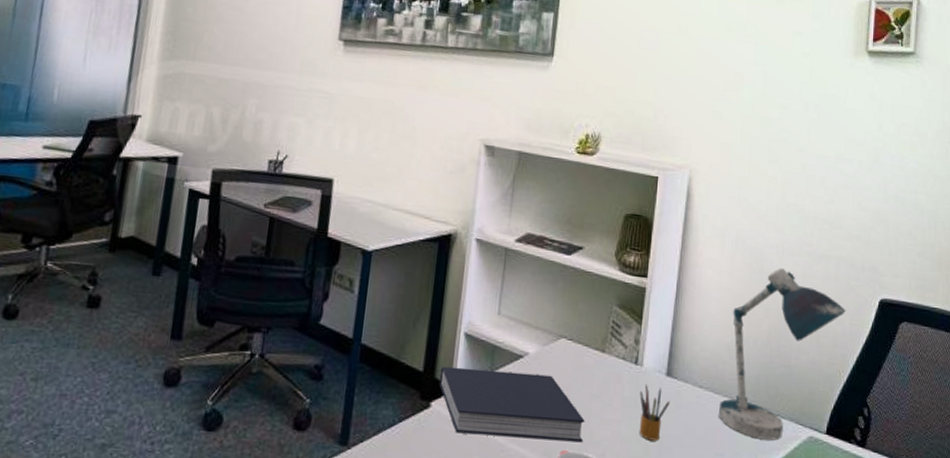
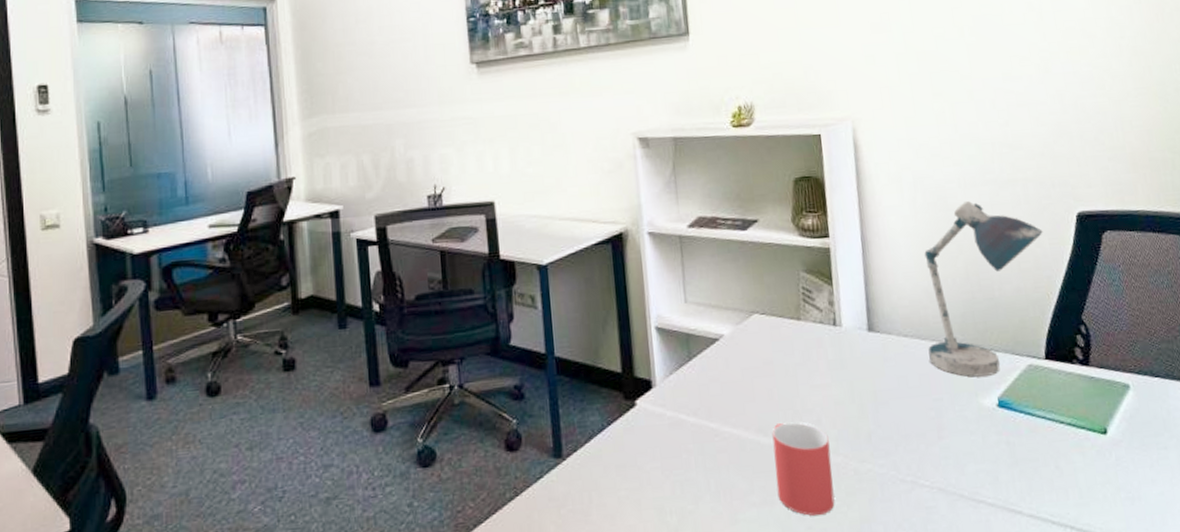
book: present [439,366,585,443] -> none [638,352,796,426]
pencil box: present [639,384,671,441] -> none [844,343,878,399]

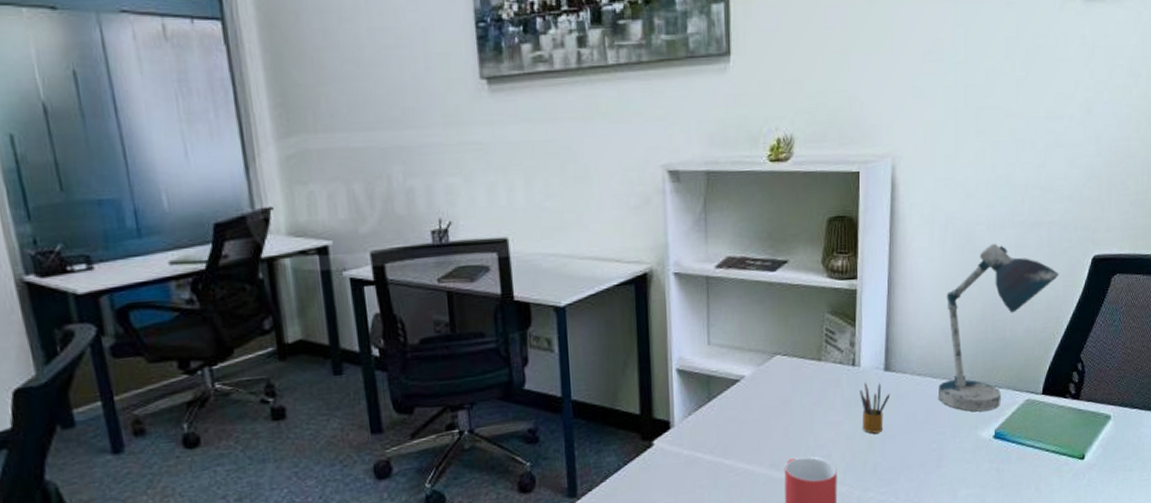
pencil box: none [844,343,878,399] -> present [860,382,891,434]

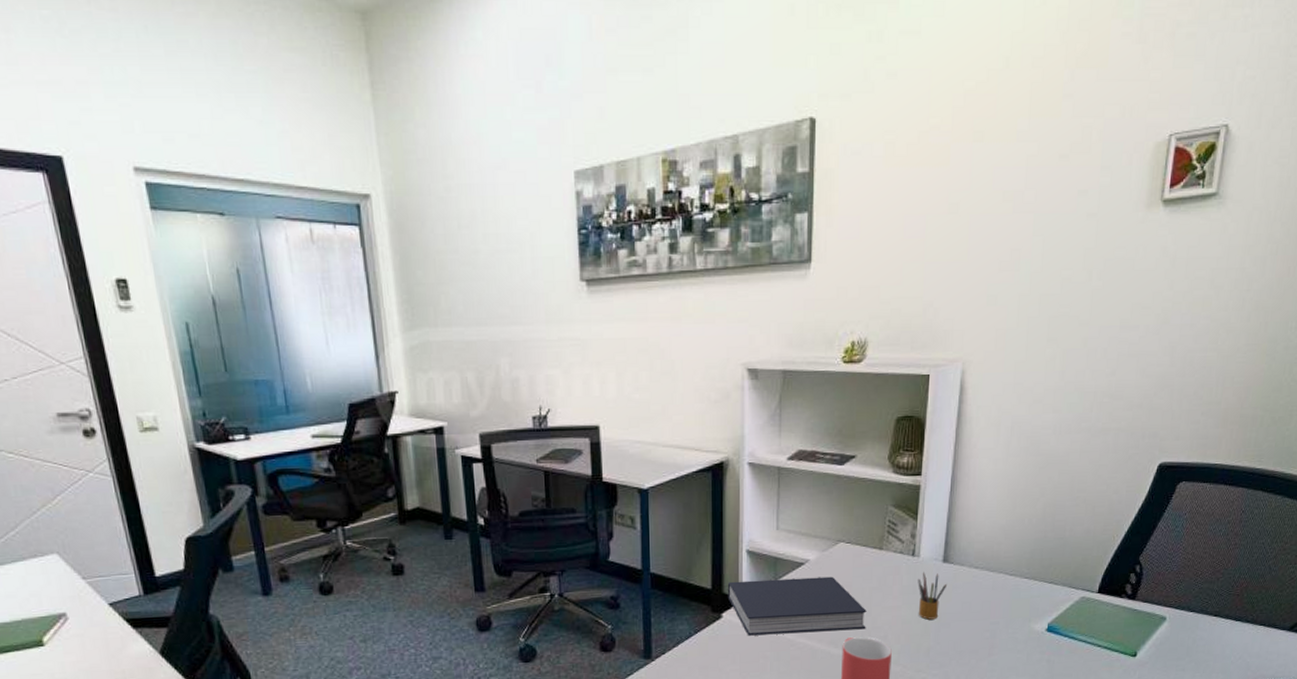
book: none [657,392,809,464] -> present [727,576,867,636]
desk lamp: present [938,243,1059,412] -> none [994,447,1123,606]

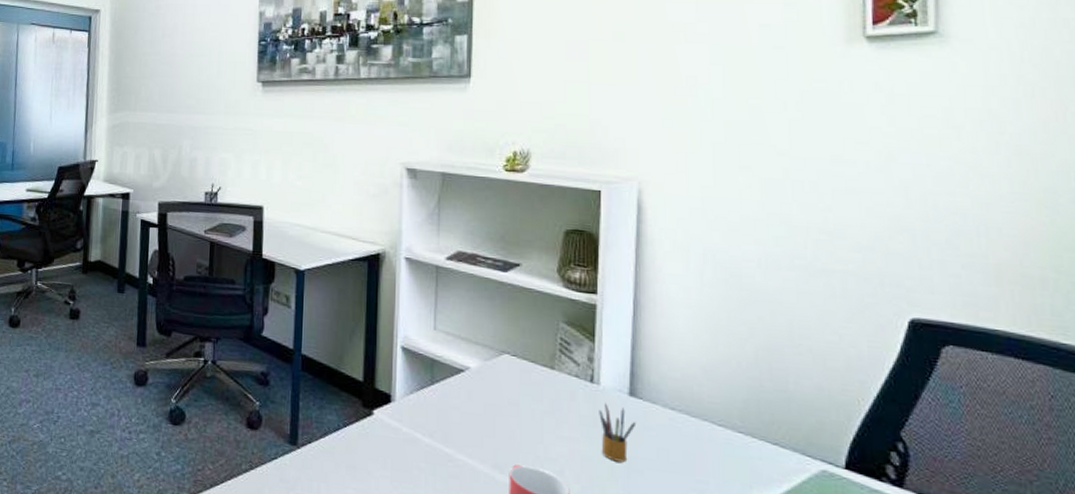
book: present [727,576,867,636] -> none [379,377,538,458]

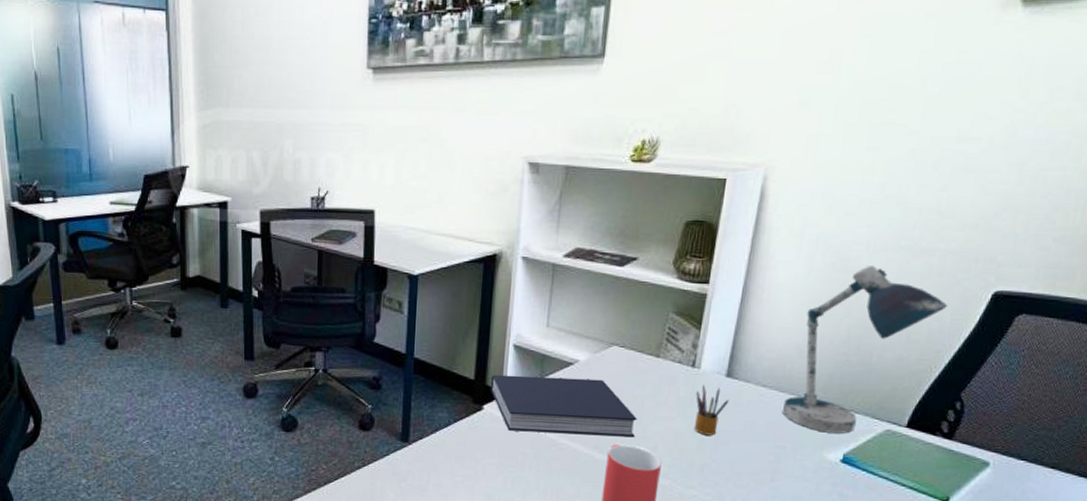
book: none [379,377,538,458] -> present [490,374,637,438]
desk lamp: none [698,283,861,472] -> present [782,264,948,434]

